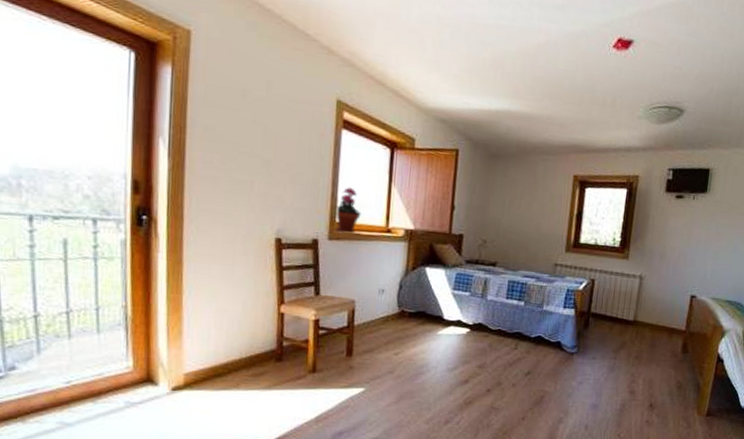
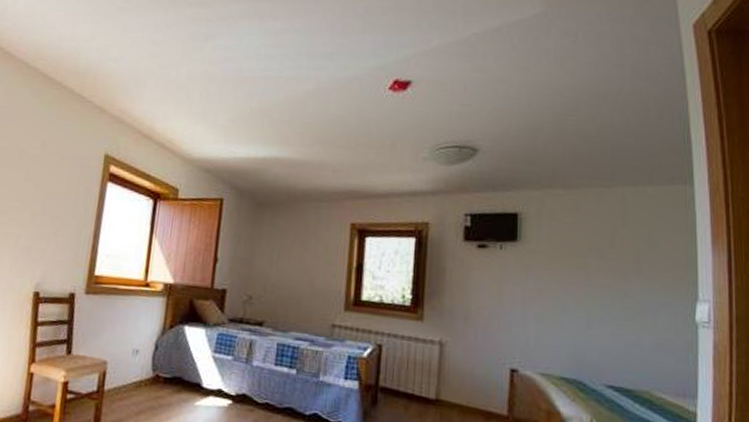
potted plant: present [335,187,361,234] -> none [94,239,120,288]

